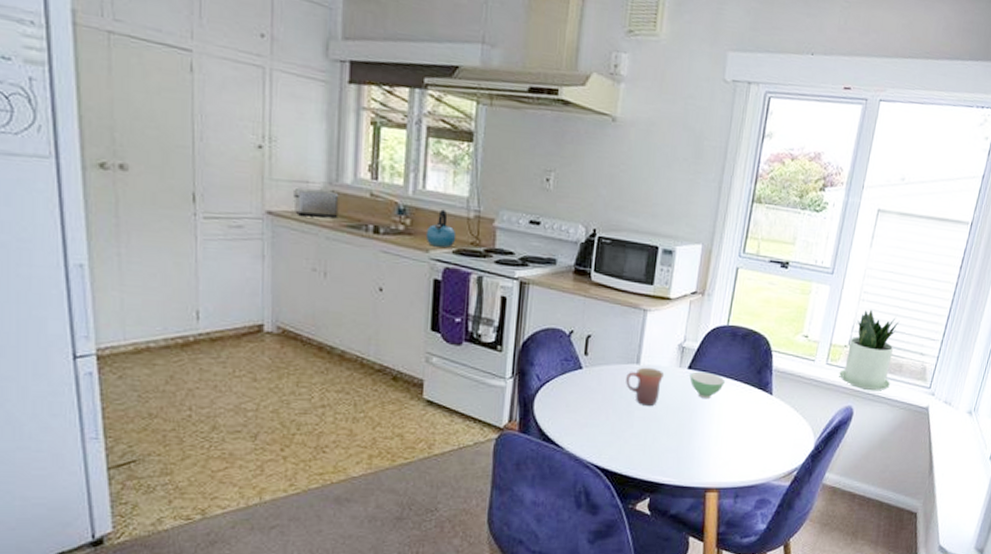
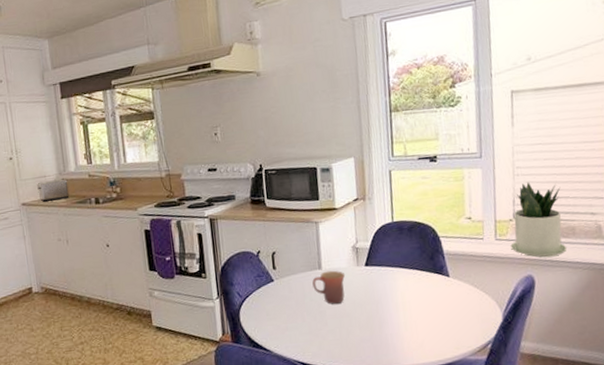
kettle: present [425,209,457,248] -> none [132,175,156,205]
bowl: present [689,371,725,398] -> none [368,266,402,290]

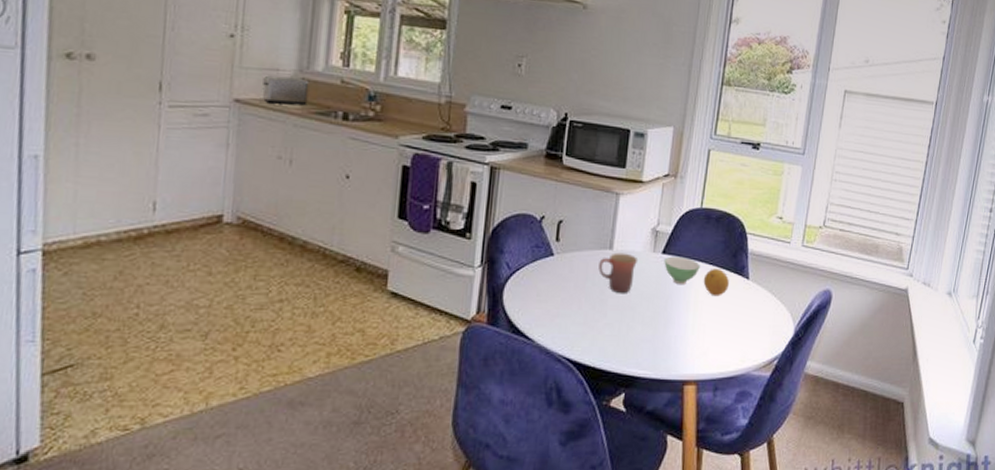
bowl: none [368,266,402,290] -> present [664,256,700,284]
fruit: none [406,272,432,296] -> present [703,269,729,296]
planter: present [510,182,567,257] -> none [815,189,873,273]

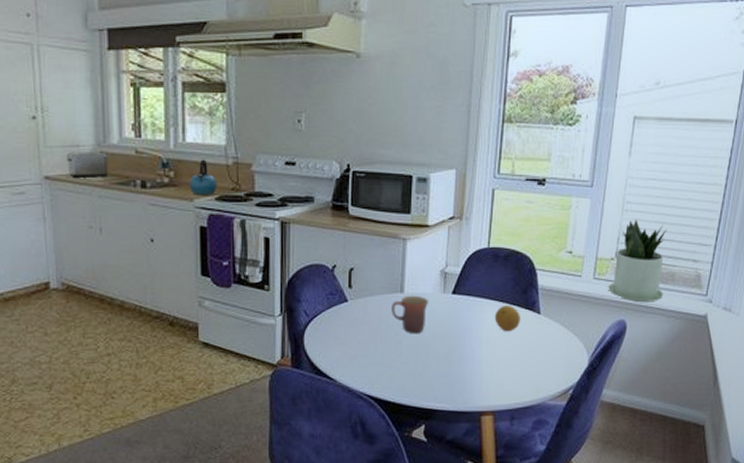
kettle: none [395,95,427,133] -> present [189,159,218,195]
bowl: present [664,256,700,284] -> none [454,295,490,322]
planter: none [815,189,873,273] -> present [608,219,668,303]

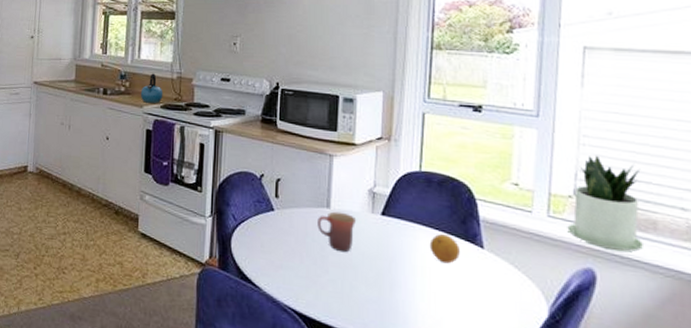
toaster: present [67,152,108,178] -> none [51,64,81,85]

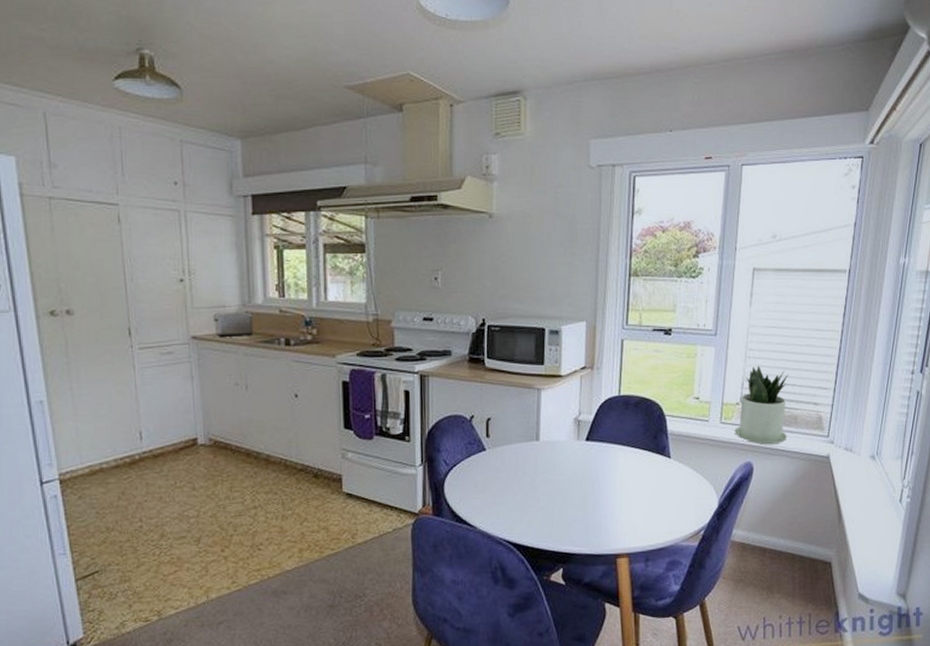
toaster: none [51,64,81,85] -> present [213,312,254,337]
kettle: present [140,73,163,103] -> none [331,317,359,351]
mug: present [317,211,357,252] -> none [528,443,564,480]
fruit: present [429,234,460,264] -> none [627,451,652,476]

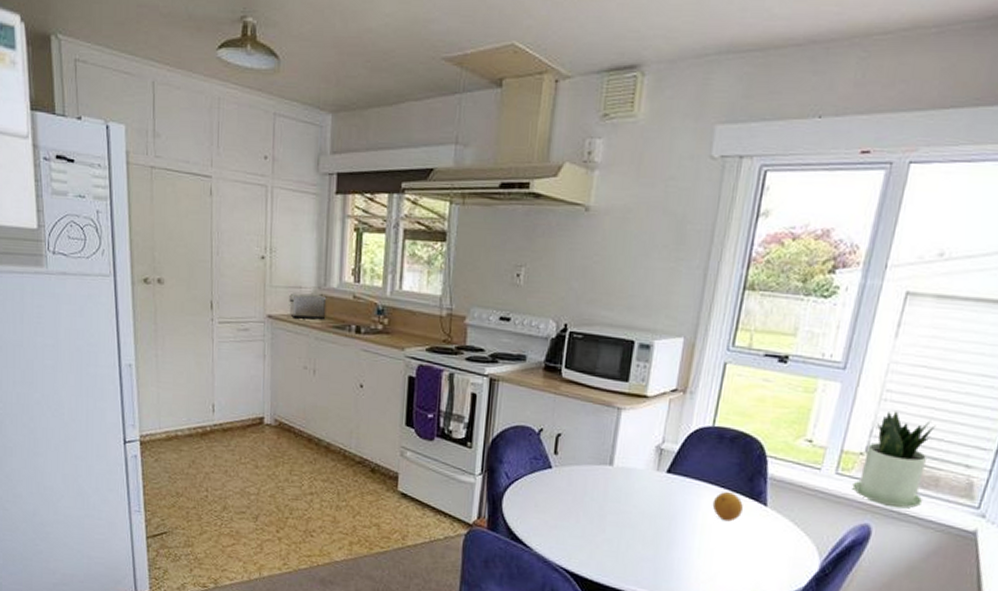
fruit: none [627,451,652,476] -> present [712,492,743,522]

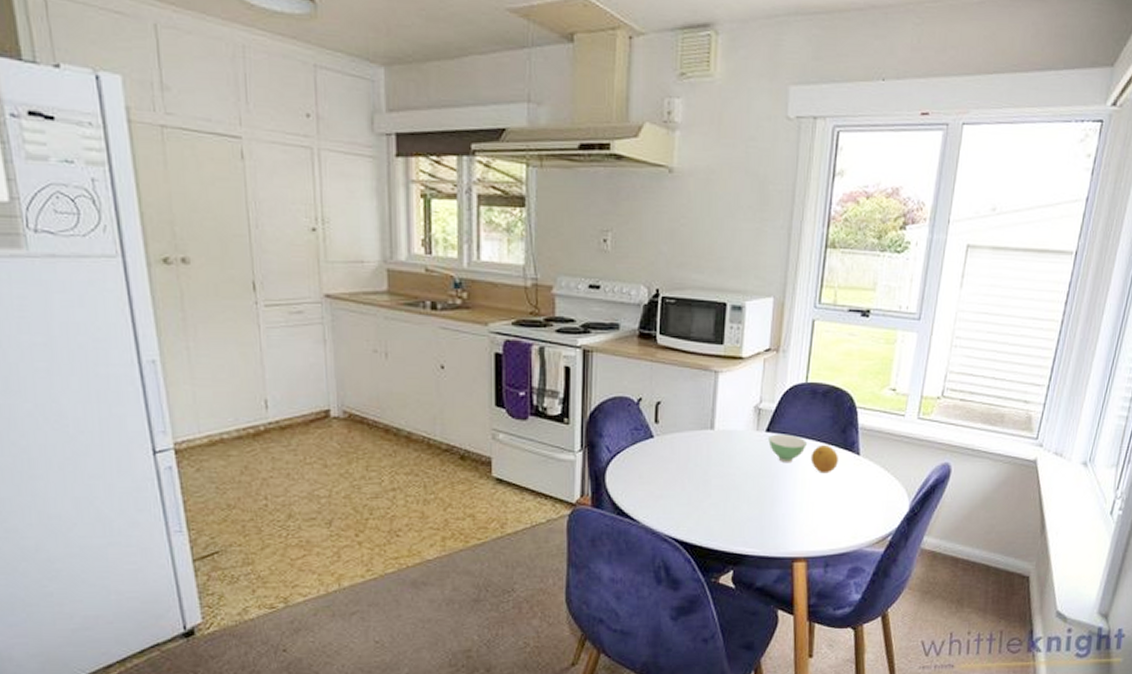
toaster: present [289,294,327,320] -> none [350,269,395,297]
bowl: none [668,476,710,506] -> present [768,434,807,462]
planter: present [852,411,936,509] -> none [933,356,999,445]

